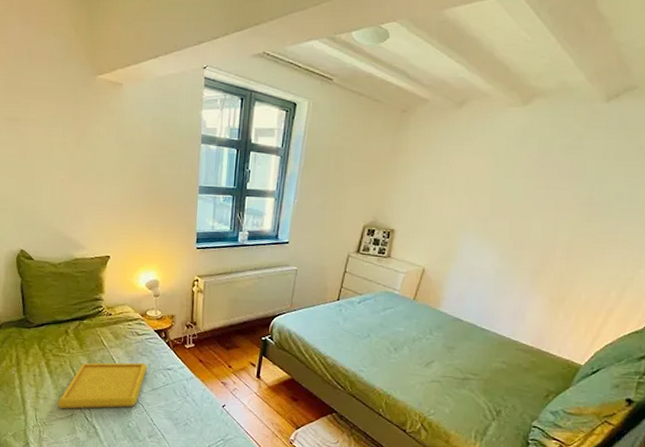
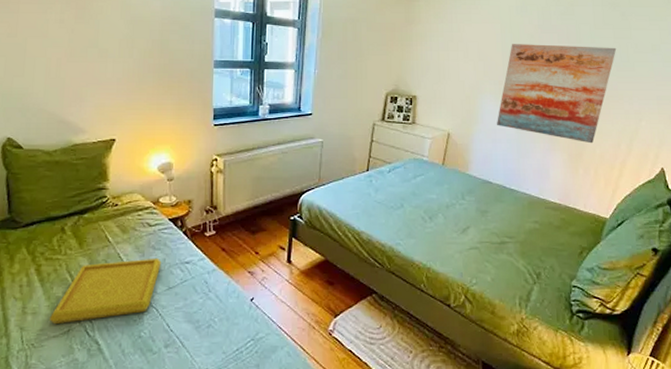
wall art: none [476,179,626,289] -> present [497,44,617,144]

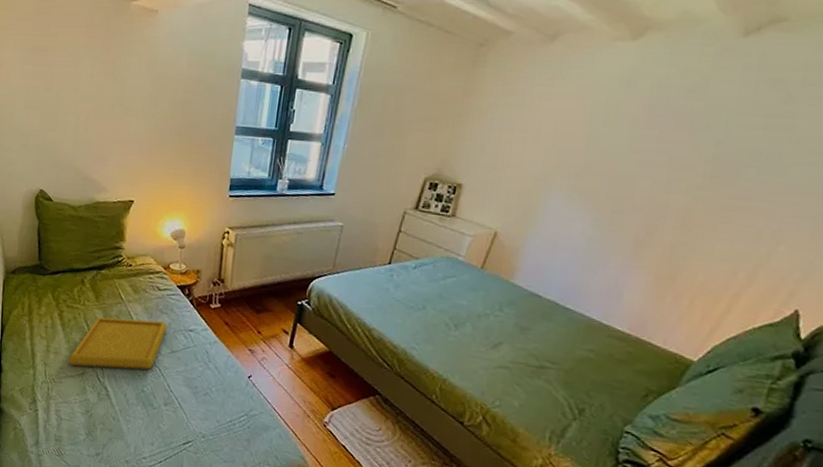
wall art: present [497,44,617,144] -> none [562,128,765,267]

